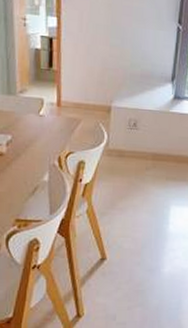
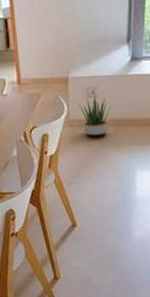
potted plant: none [117,127,152,169] -> present [76,95,112,137]

